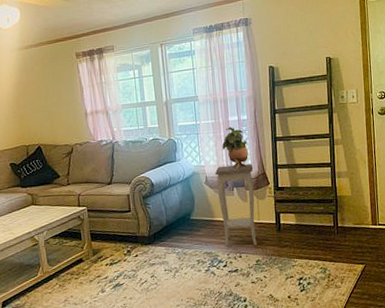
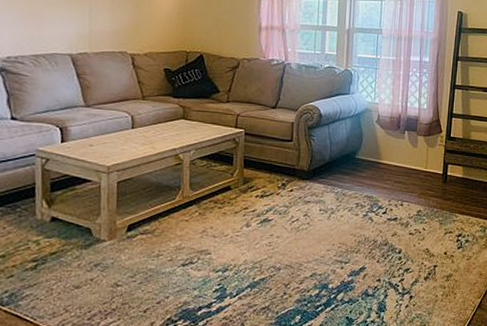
accent table: present [215,164,257,247] -> none [387,106,428,196]
potted plant: present [222,127,248,168] -> none [400,66,426,111]

